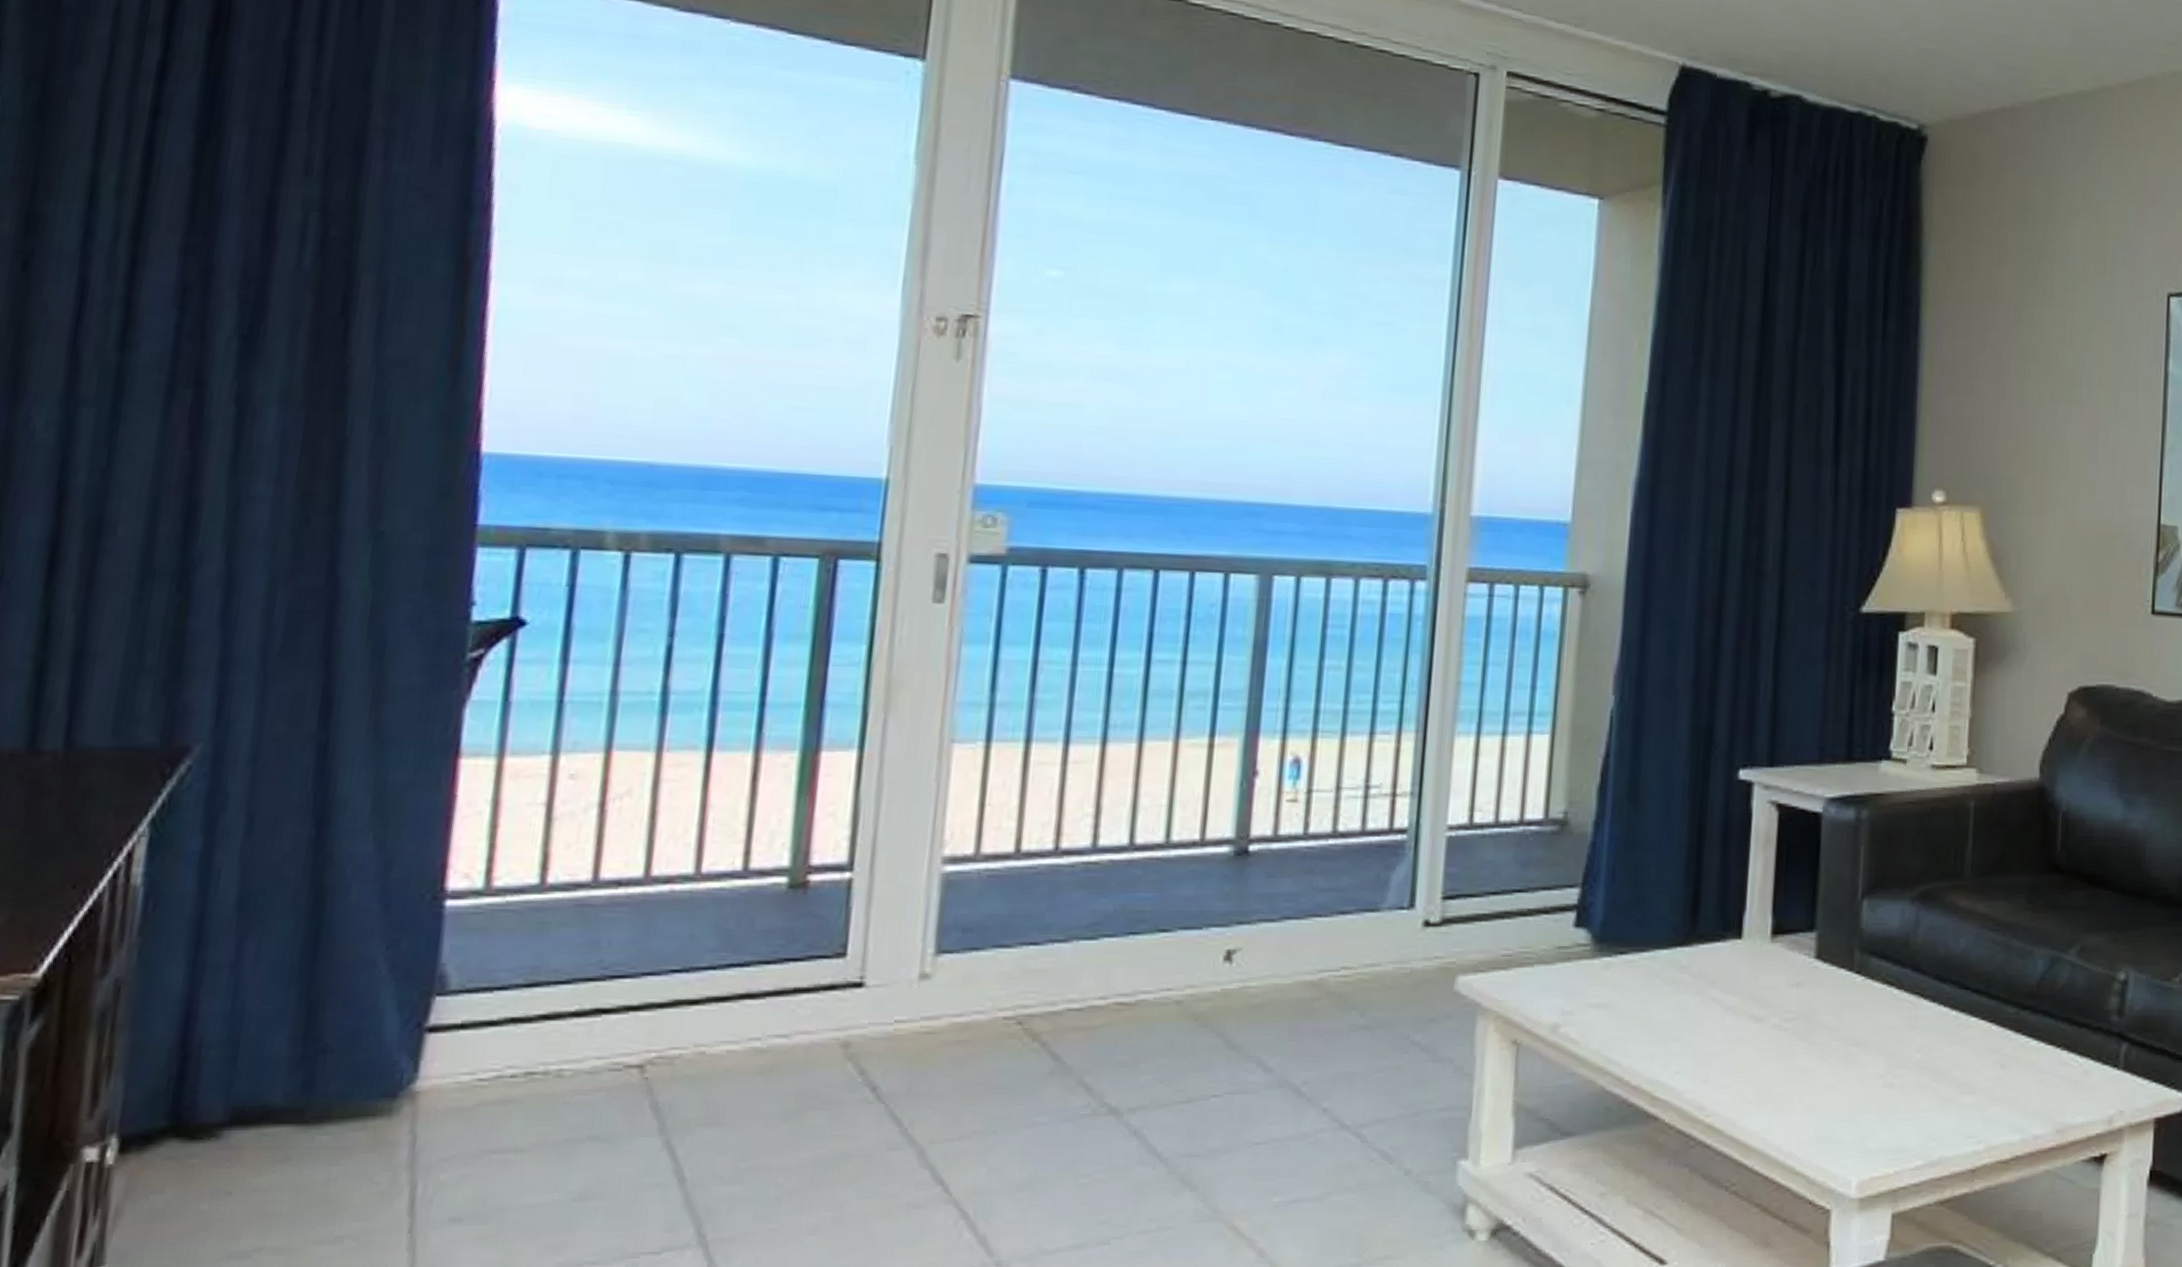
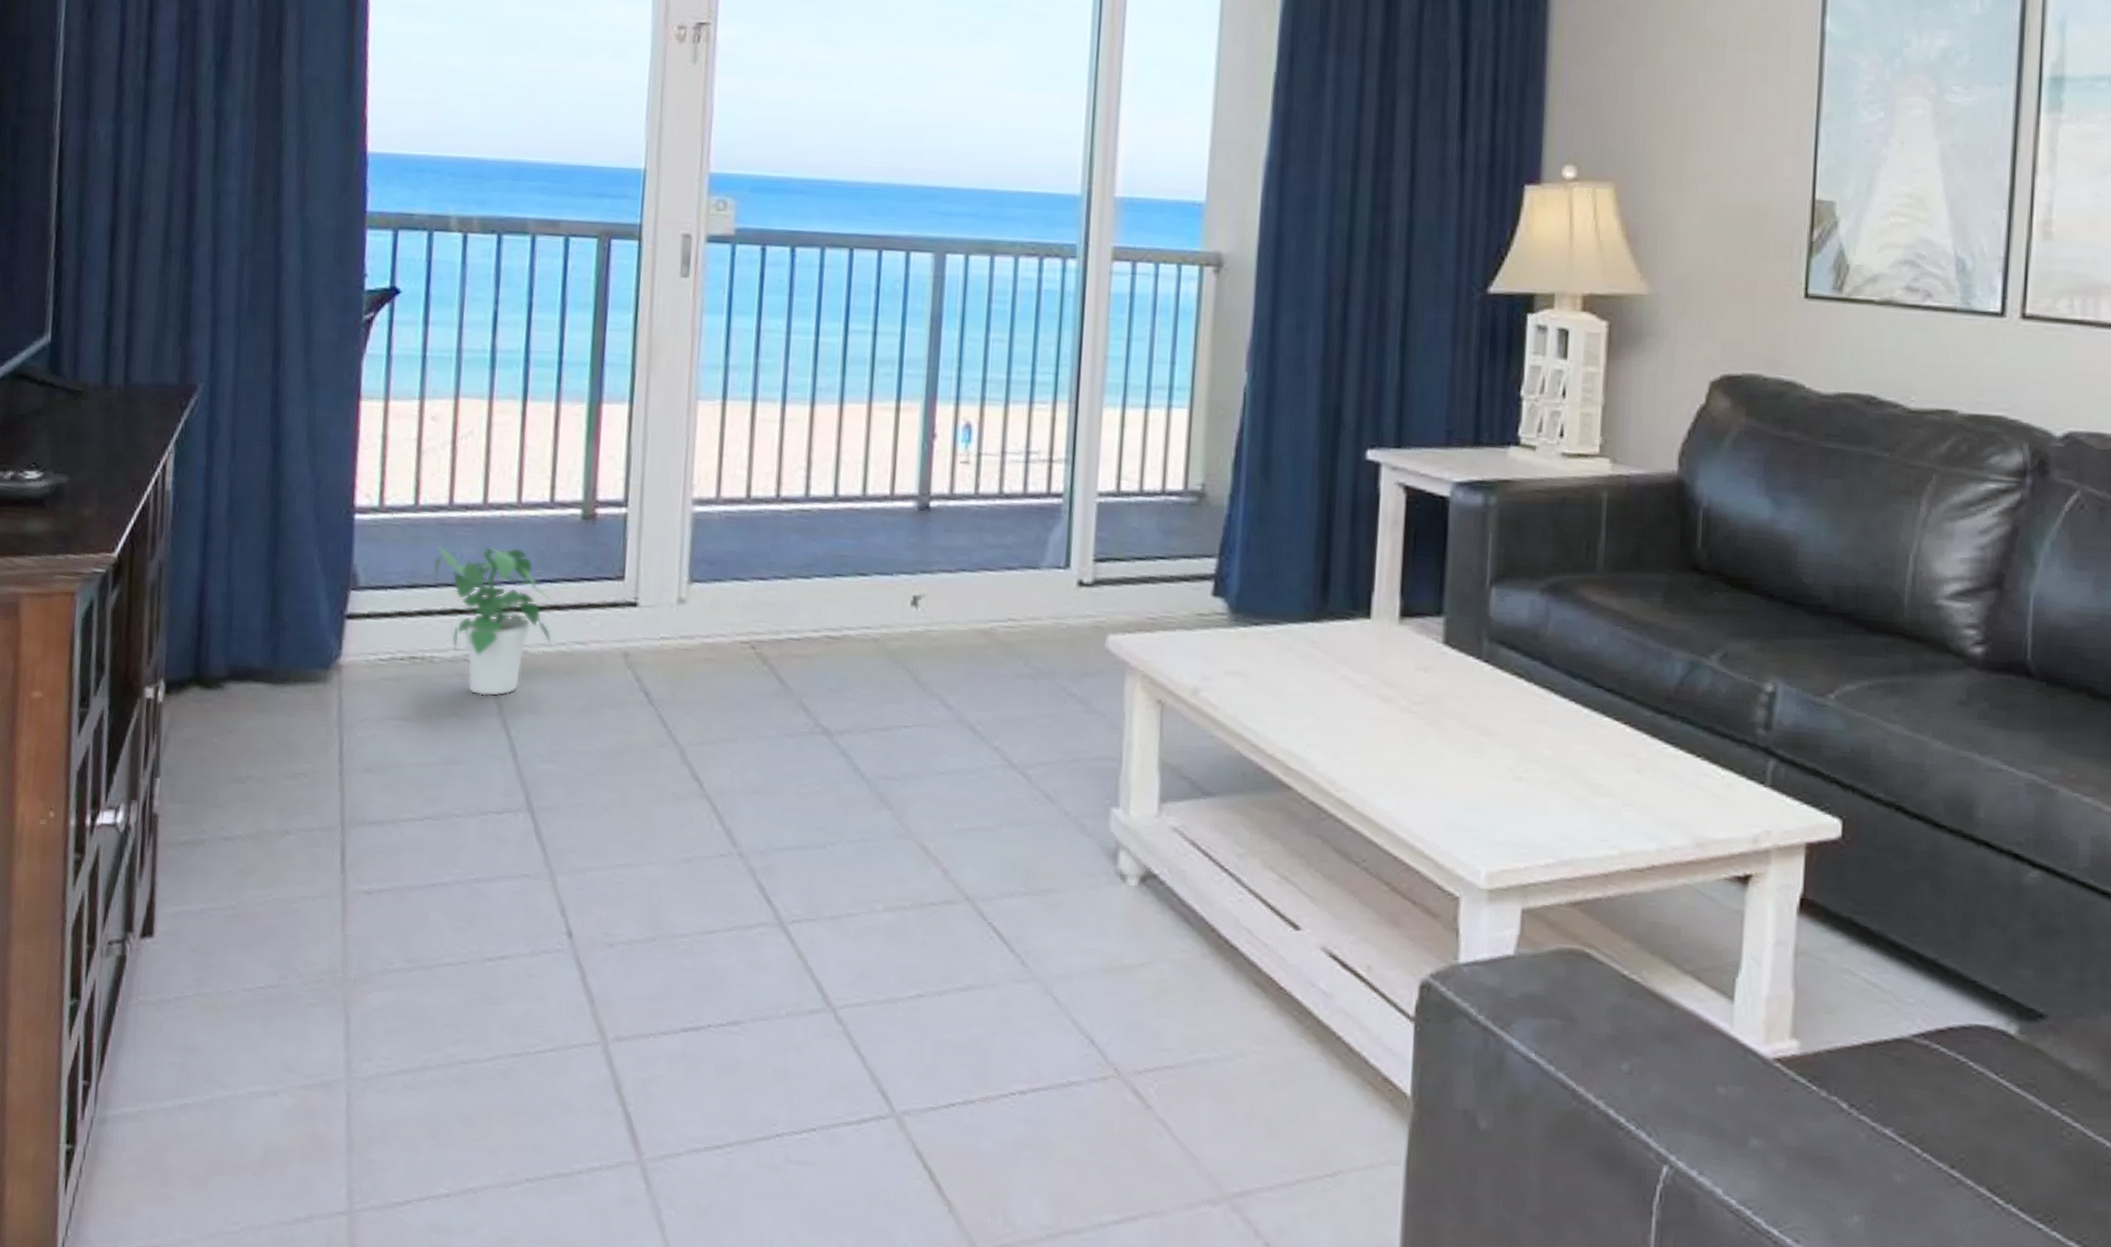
potted plant: none [565,927,742,1112] -> present [433,544,552,697]

